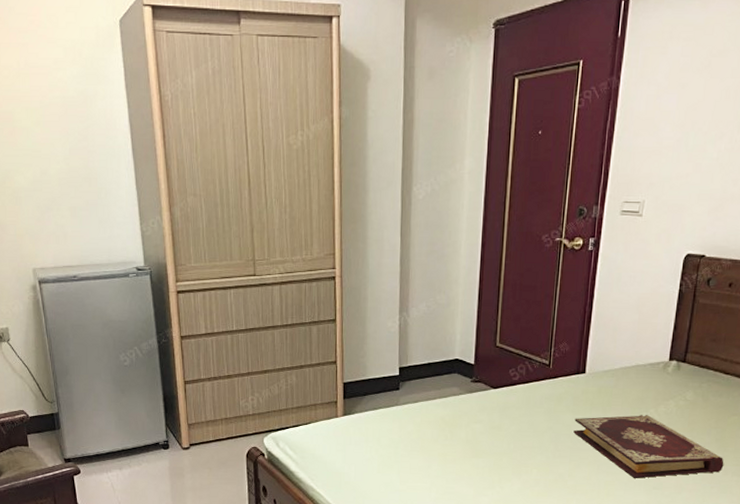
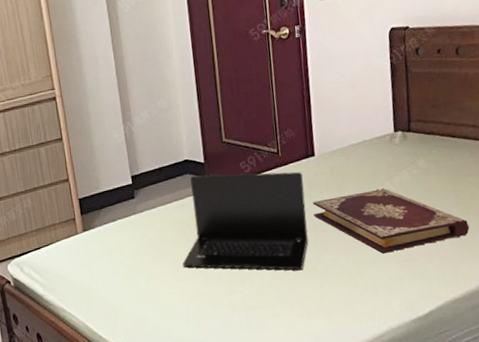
laptop: none [436,376,569,482] -> present [182,171,308,270]

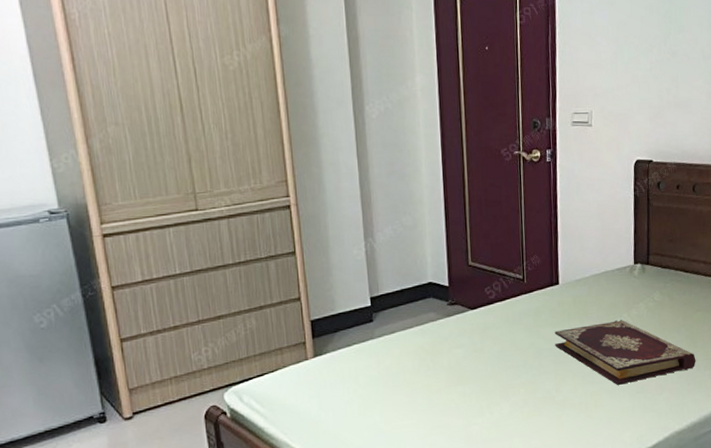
laptop: present [182,171,308,270] -> none [420,299,548,401]

